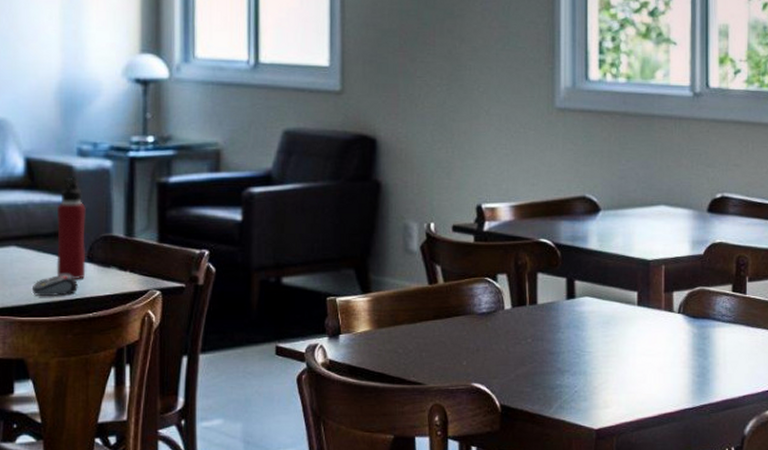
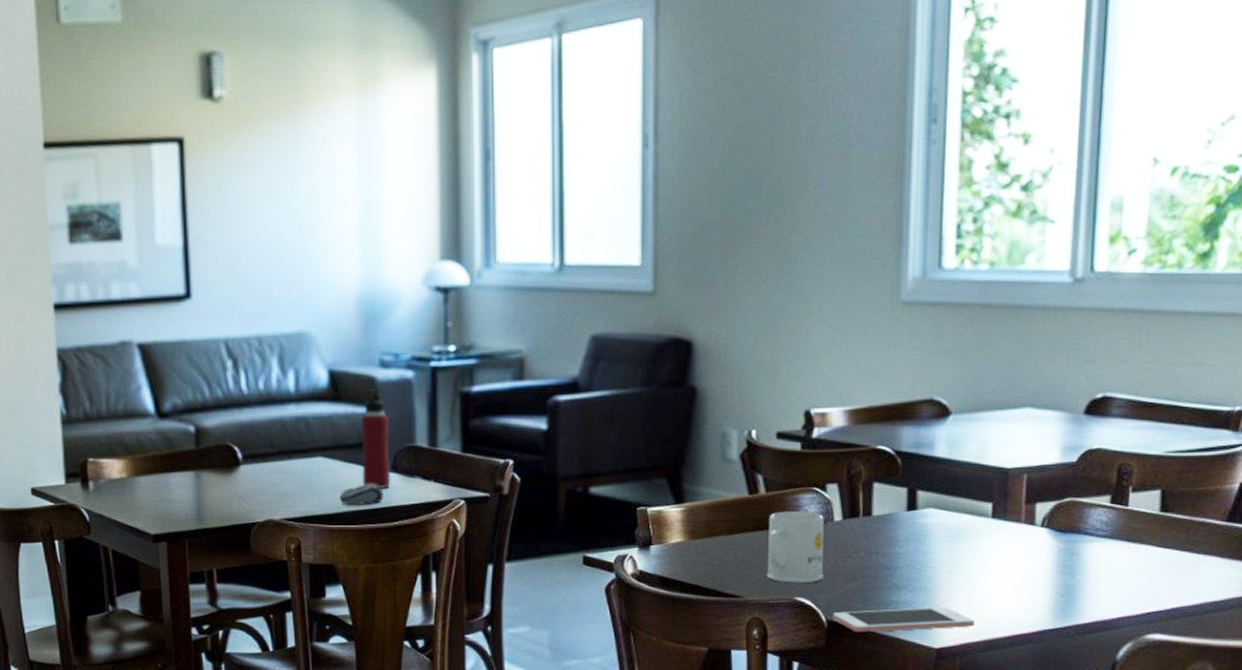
mug: none [446,300,497,370] -> present [766,511,824,583]
cell phone: none [505,389,628,416] -> present [832,606,976,633]

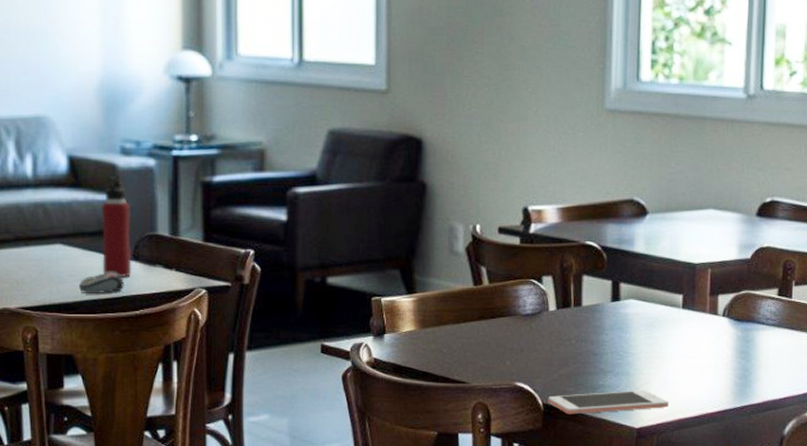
mug: present [766,511,824,583] -> none [490,302,540,369]

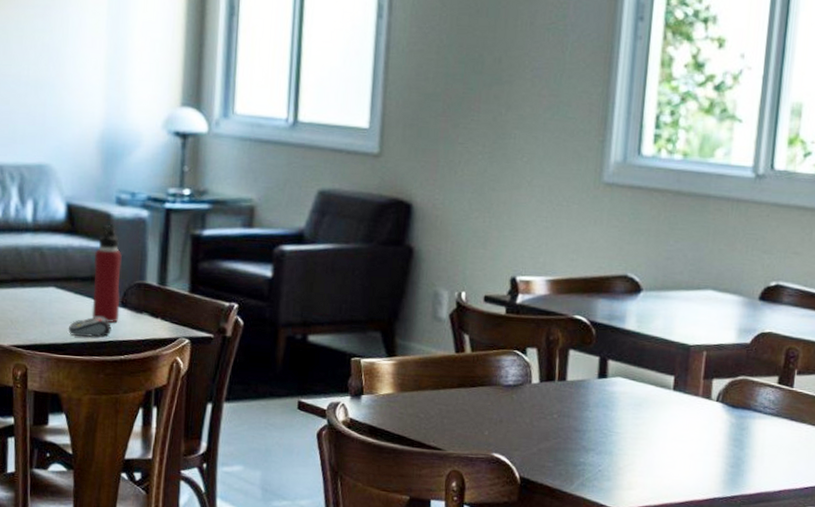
cell phone: present [548,389,670,415] -> none [525,469,654,492]

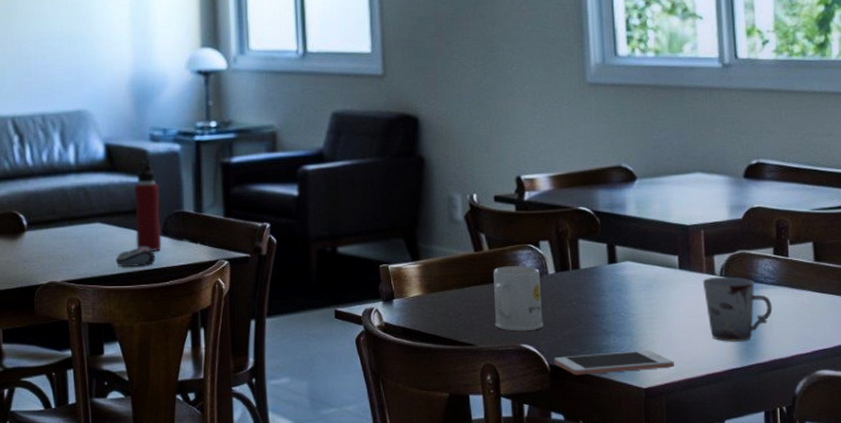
mug: none [467,371,523,440] -> present [493,266,544,331]
cell phone: none [525,469,654,492] -> present [554,350,675,375]
cup: none [696,401,768,471] -> present [702,276,773,342]

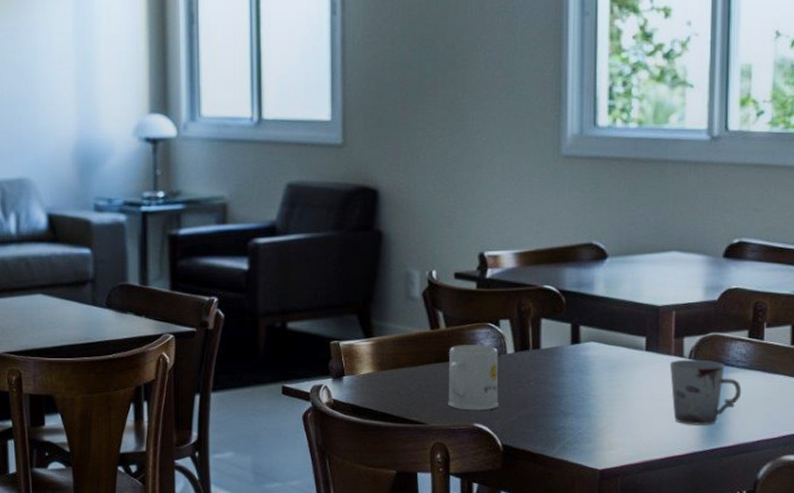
computer mouse: present [116,247,155,267] -> none [58,319,98,339]
water bottle: present [134,160,162,252] -> none [77,230,105,325]
cell phone: present [554,350,675,375] -> none [507,431,634,456]

